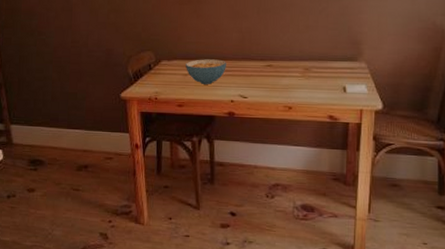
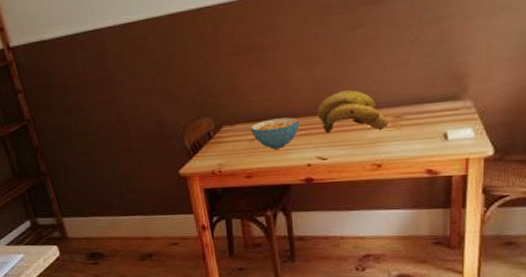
banana bunch: none [241,43,300,78] -> present [317,90,389,134]

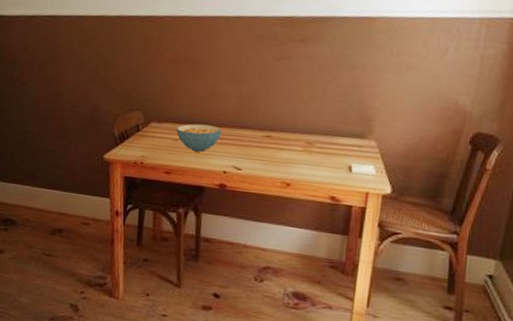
banana bunch: present [317,90,389,134] -> none [238,111,301,152]

